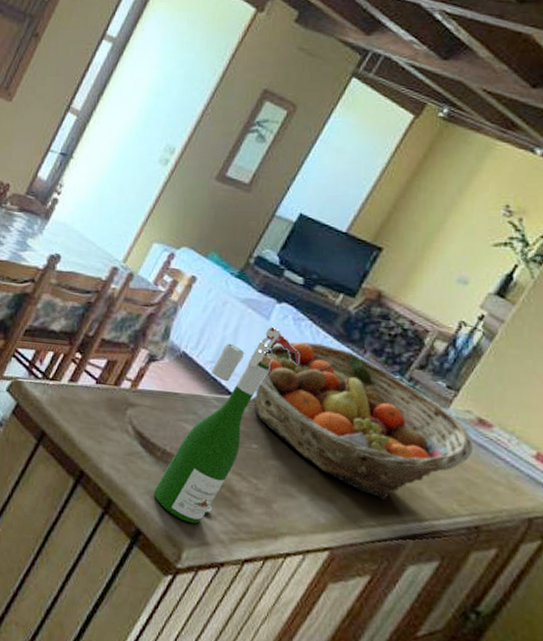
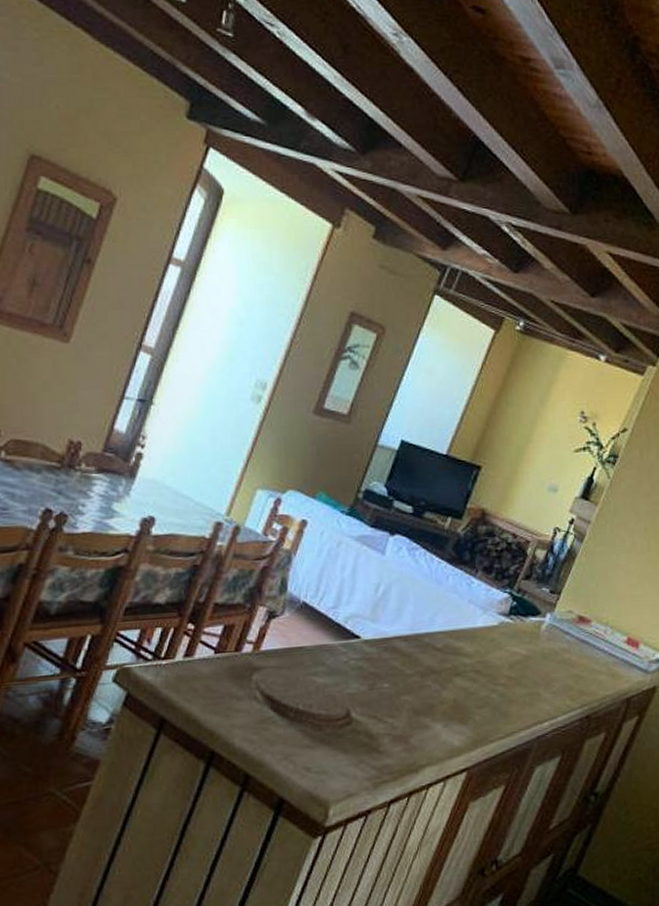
wine bottle: present [153,326,300,524] -> none [291,560,419,778]
fruit basket: present [251,342,473,500] -> none [372,570,577,711]

